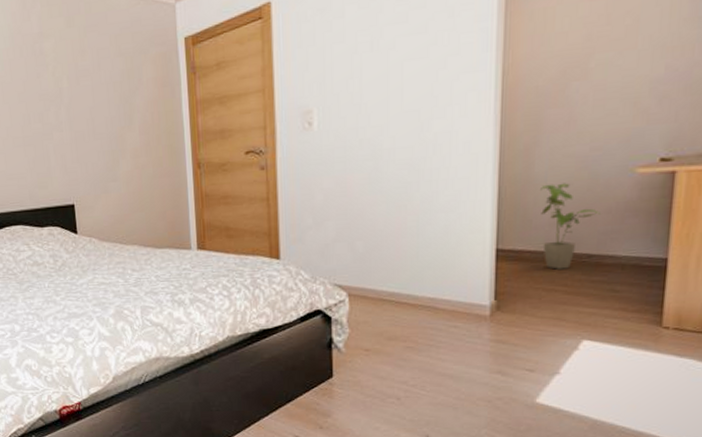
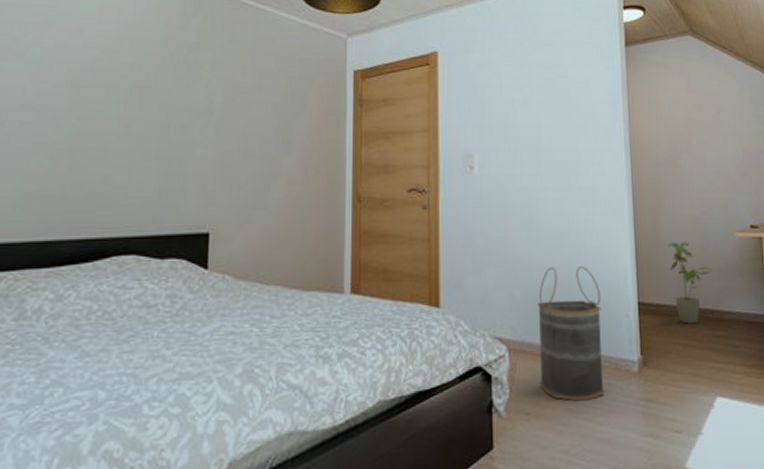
basket: none [380,215,453,341] -> present [537,266,605,402]

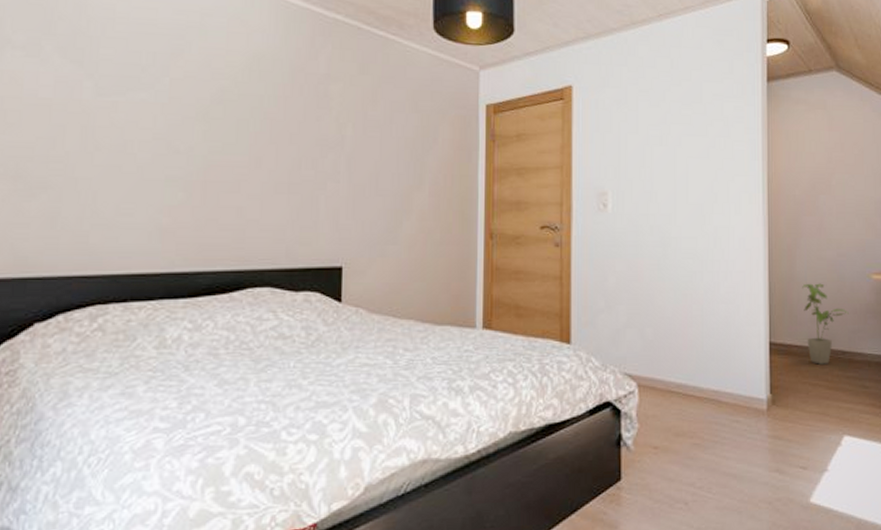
basket: present [537,266,605,402] -> none [668,306,733,437]

